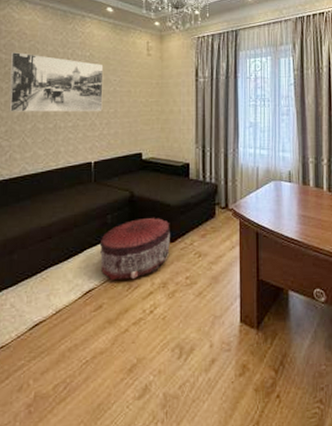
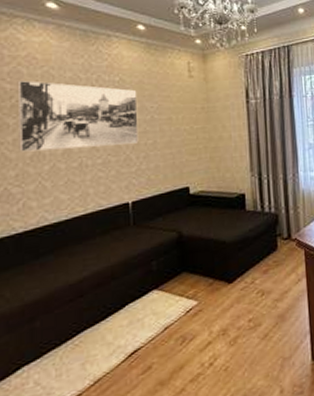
pouf: present [99,217,170,281] -> none [144,257,229,336]

